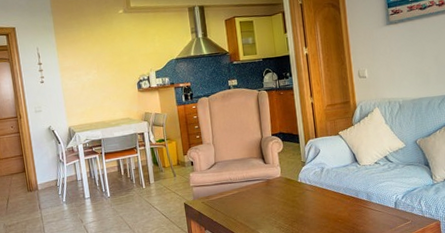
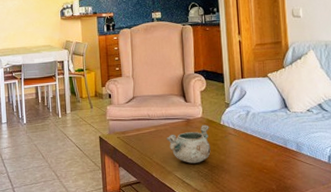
decorative bowl: none [248,183,290,221] -> present [166,124,211,164]

